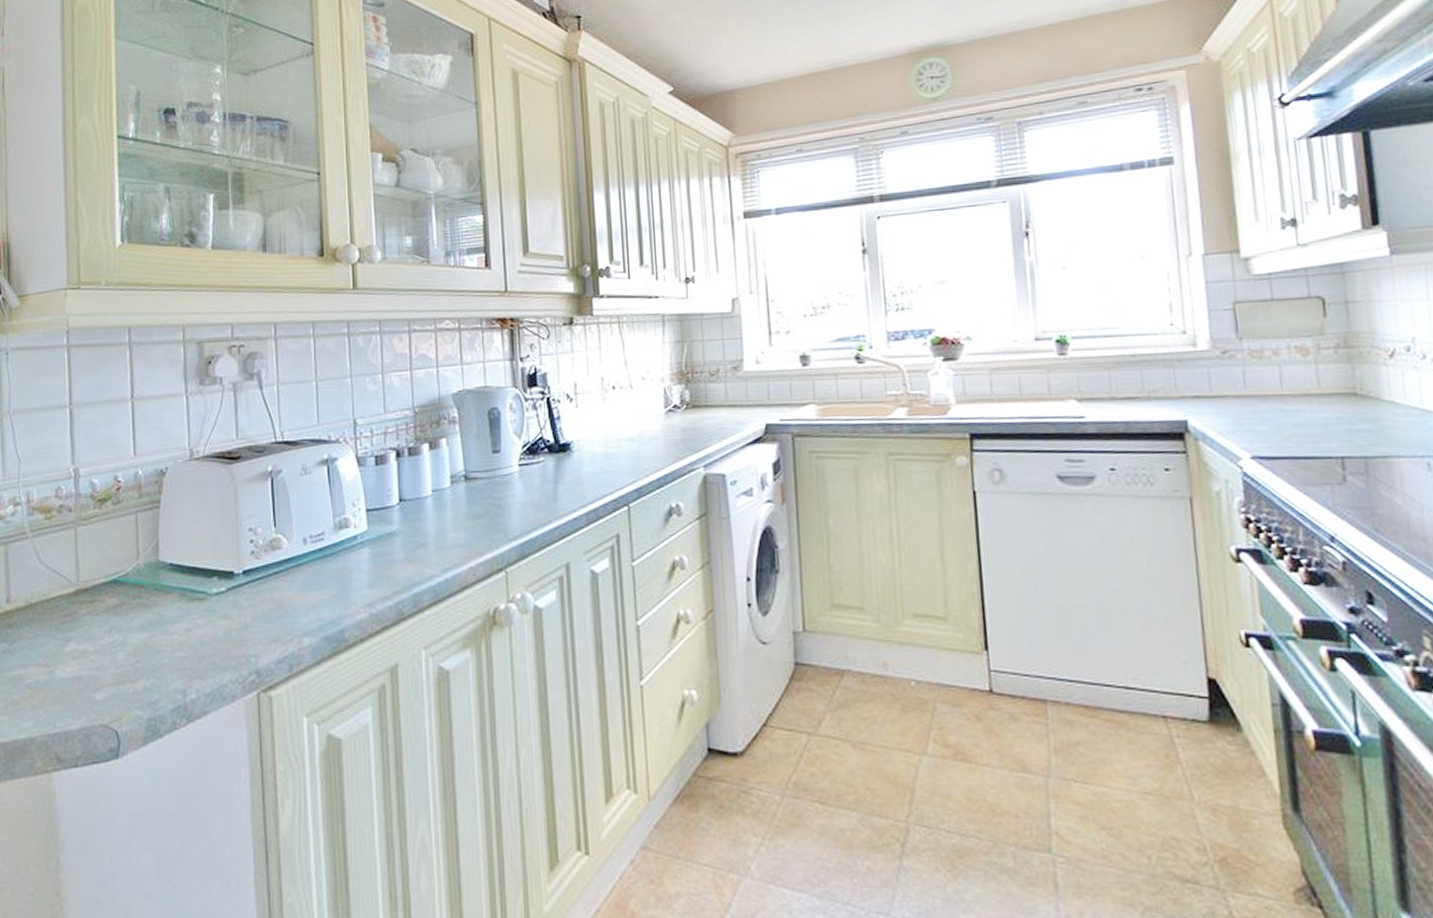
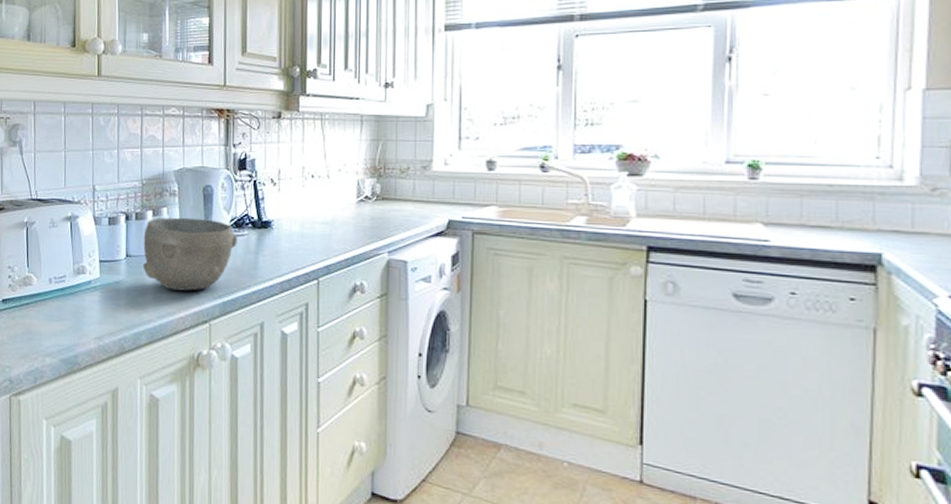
bowl: none [419,447,532,536] -> present [142,217,238,291]

